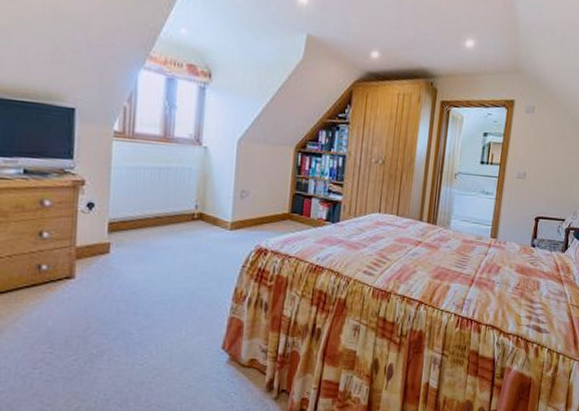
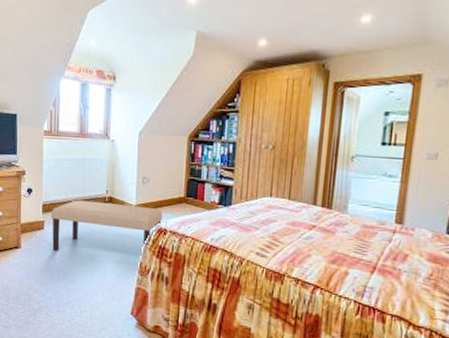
bench: none [119,216,263,280] -> present [50,200,162,251]

